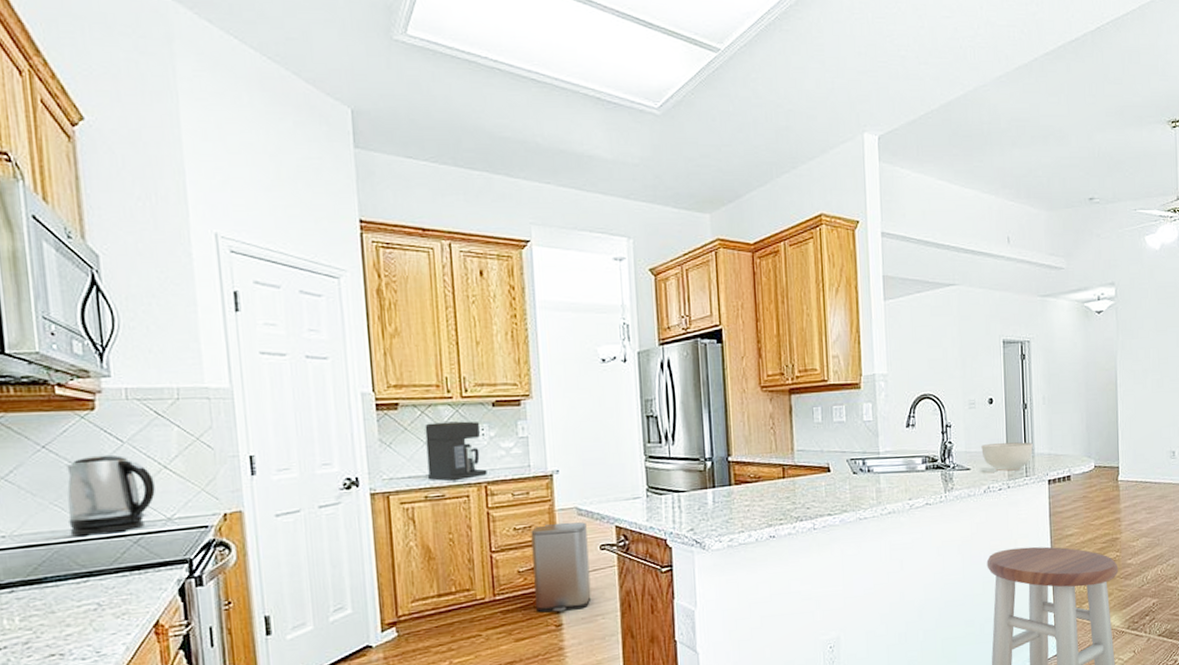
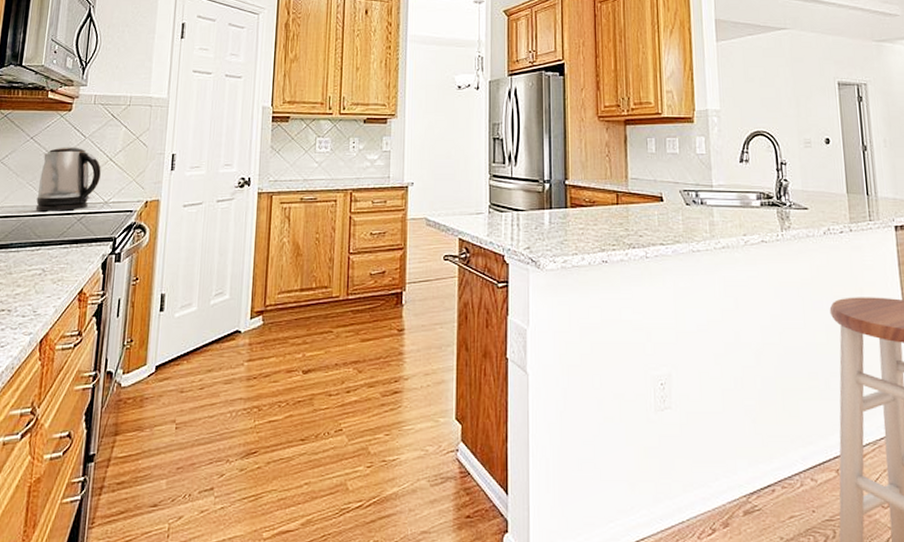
coffee maker: present [425,421,487,482] -> none [304,134,353,187]
pedal bin: present [531,522,591,613] -> none [383,231,433,316]
bowl: present [981,442,1033,472] -> none [819,184,876,214]

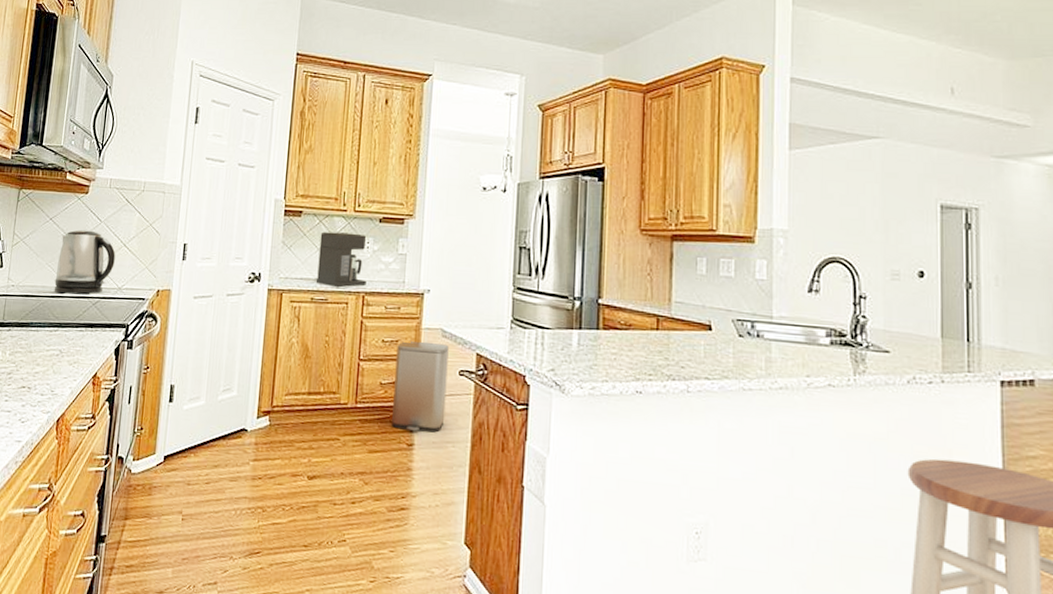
coffee maker: none [304,134,353,187] -> present [315,231,367,288]
pedal bin: none [383,231,433,316] -> present [392,341,449,433]

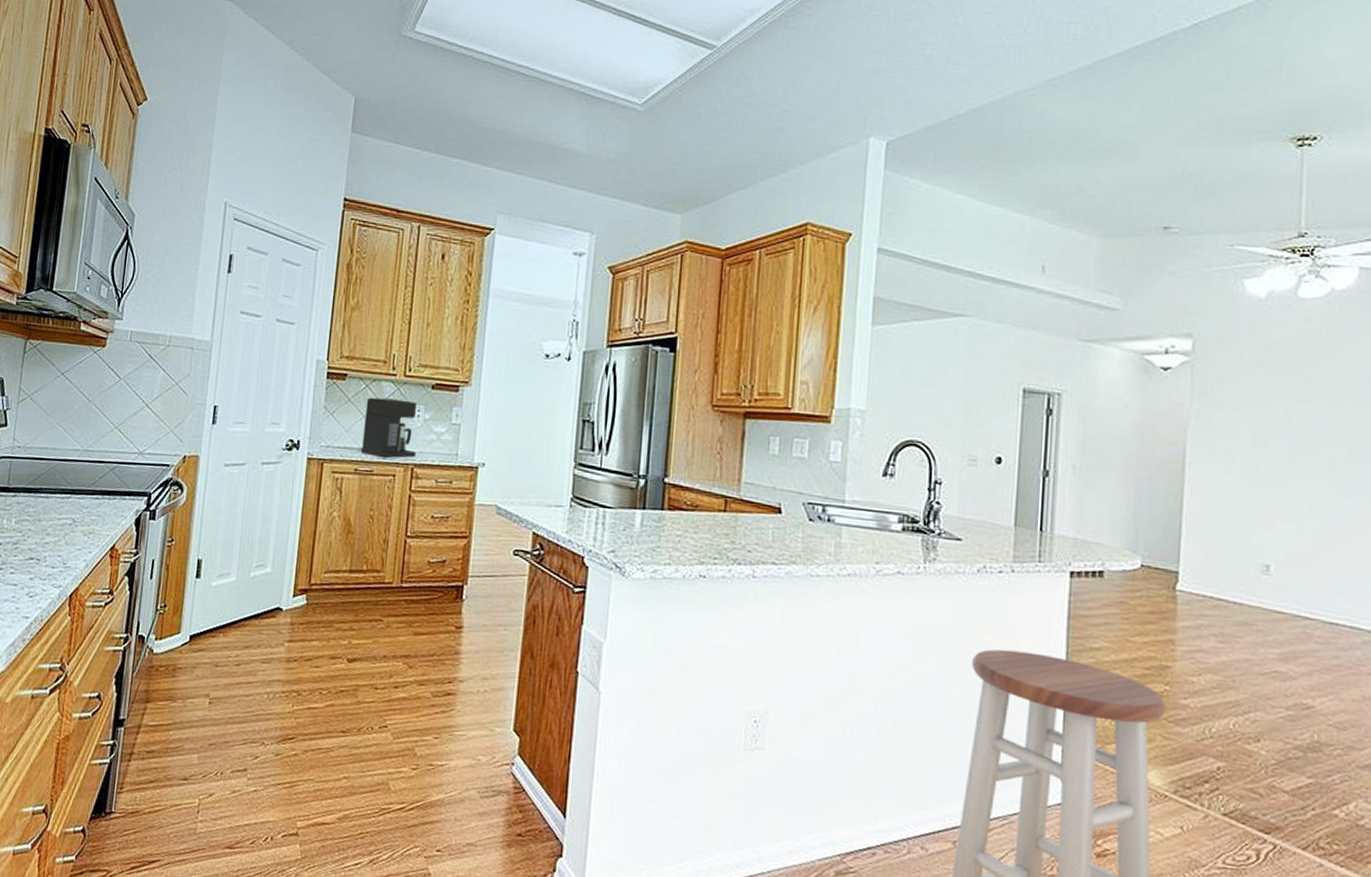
kettle: present [54,229,116,295] -> none [66,386,137,459]
pedal bin: present [392,341,449,433] -> none [440,517,504,615]

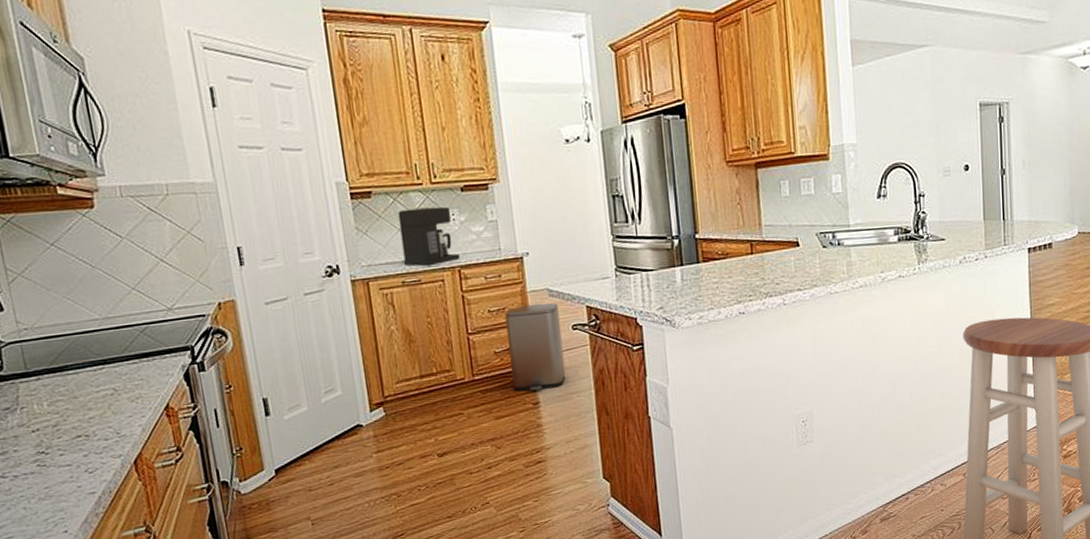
pedal bin: none [440,517,504,615] -> present [504,303,566,392]

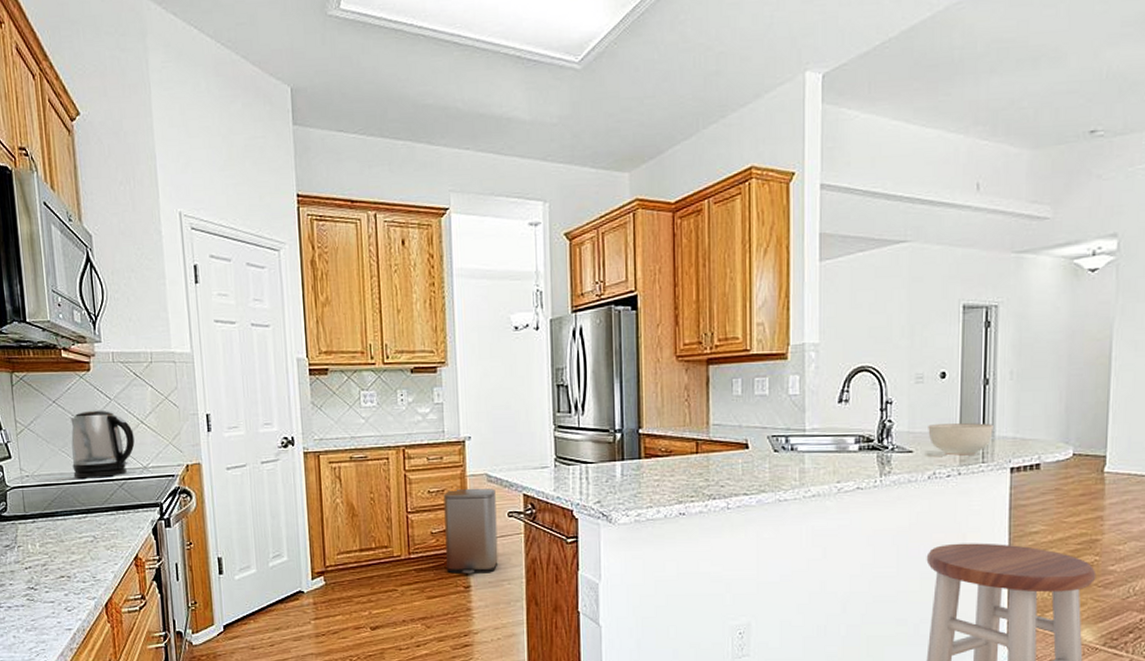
kettle: none [74,249,155,328] -> present [70,410,135,479]
coffee maker: present [397,206,460,267] -> none [351,386,405,444]
bowl: none [956,209,1012,241] -> present [928,423,993,456]

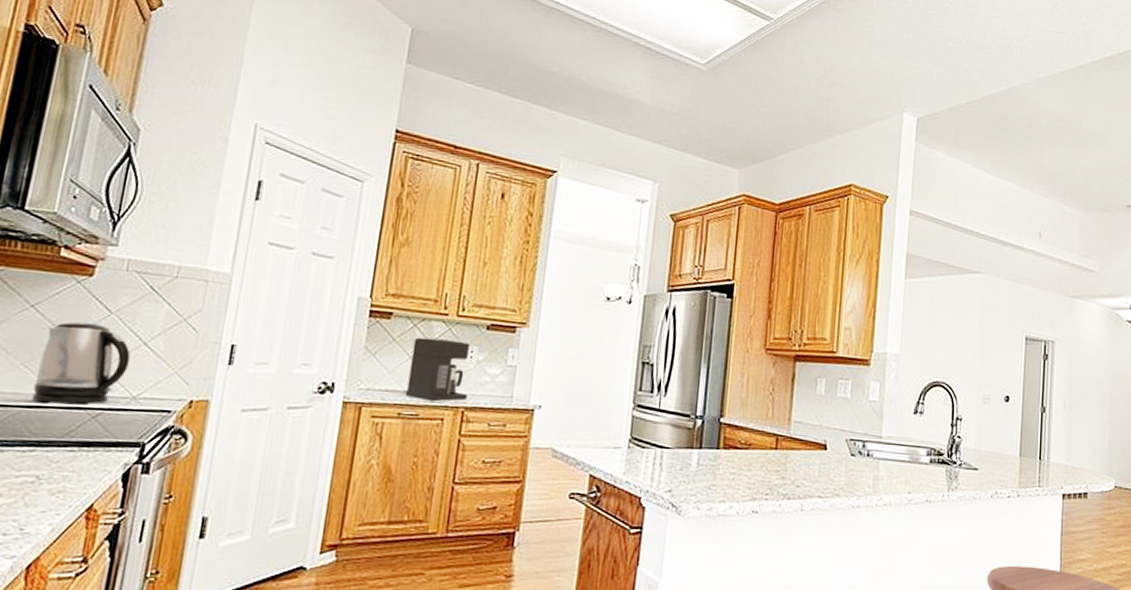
coffee maker: none [351,386,405,444] -> present [405,337,471,402]
pedal bin: present [443,488,498,574] -> none [488,462,560,562]
bowl: present [928,423,993,456] -> none [992,444,1049,479]

